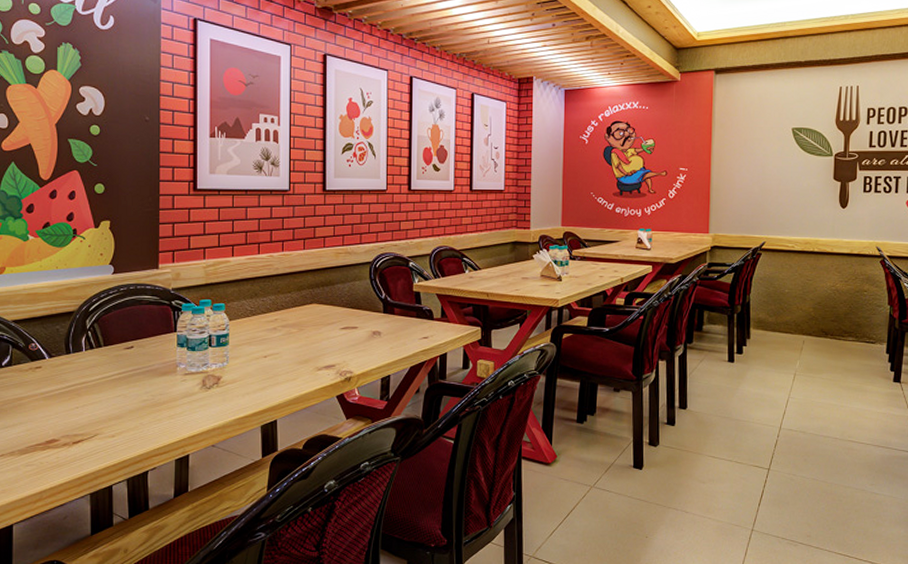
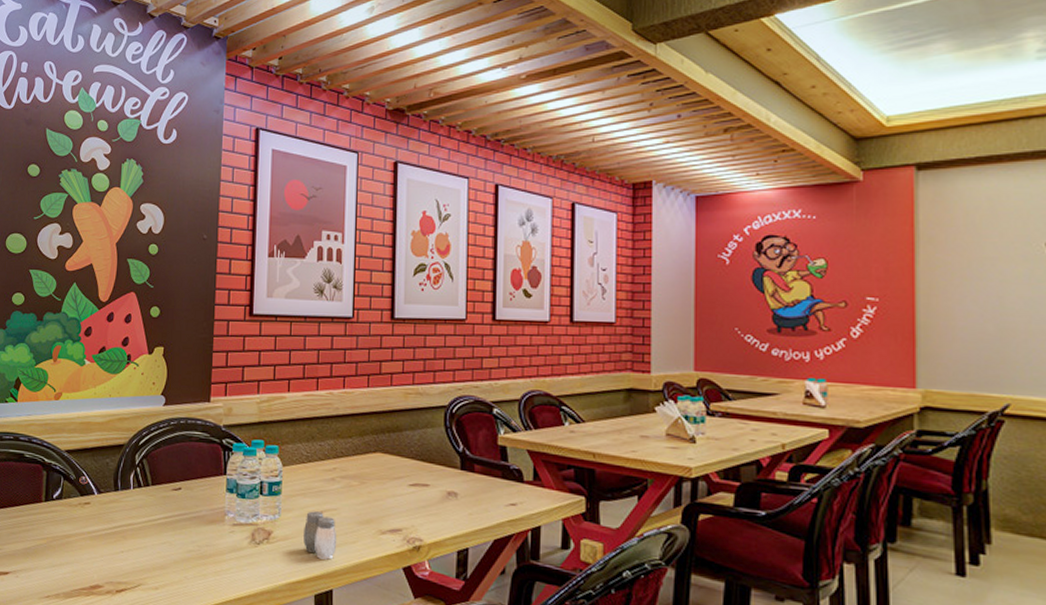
salt and pepper shaker: none [250,356,280,396] -> present [303,511,337,560]

